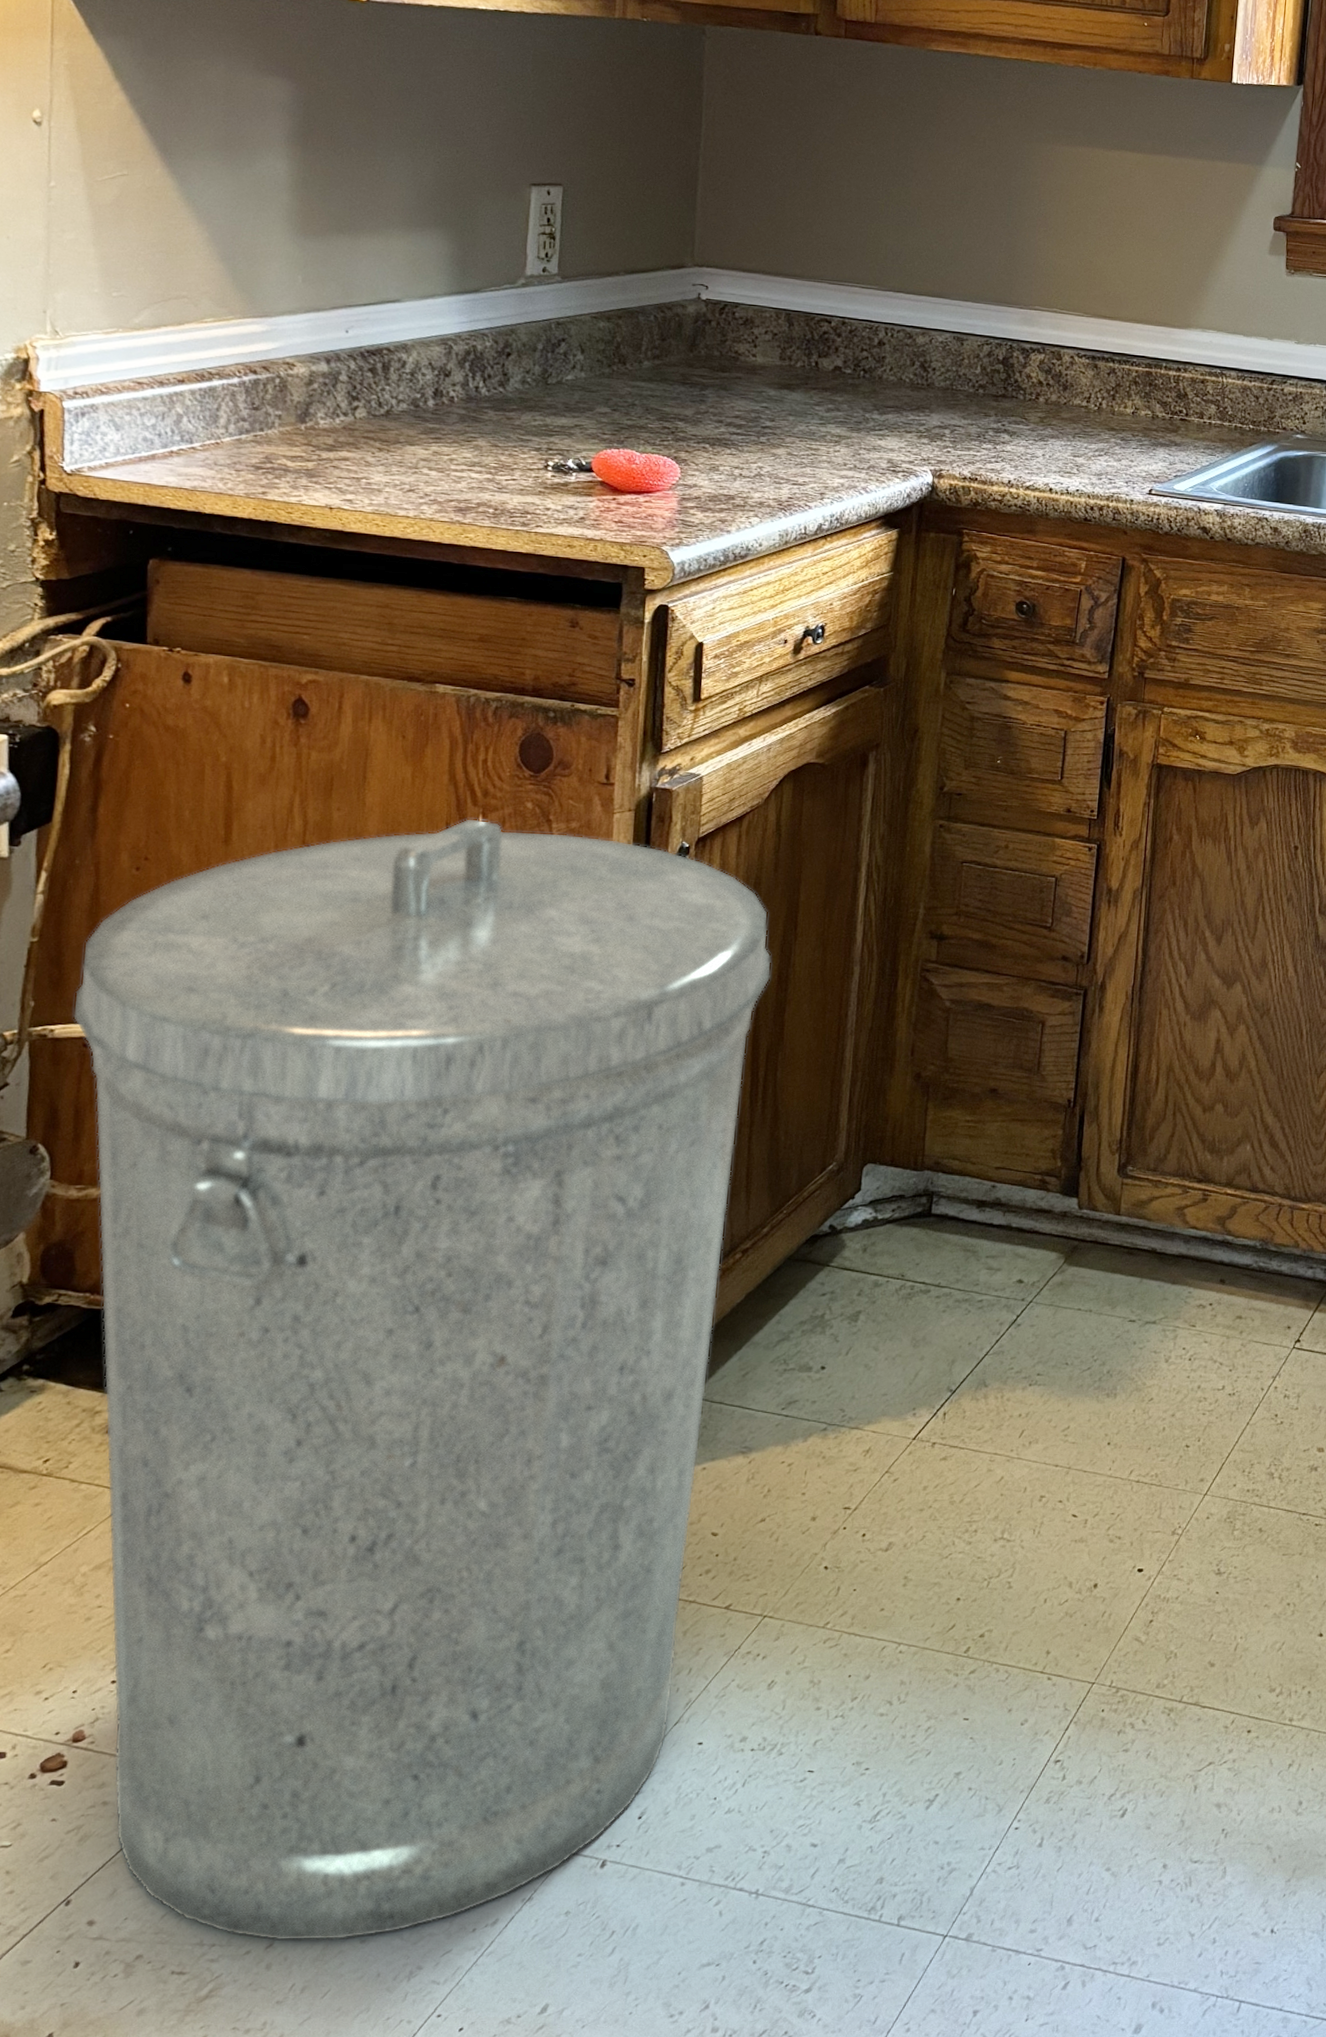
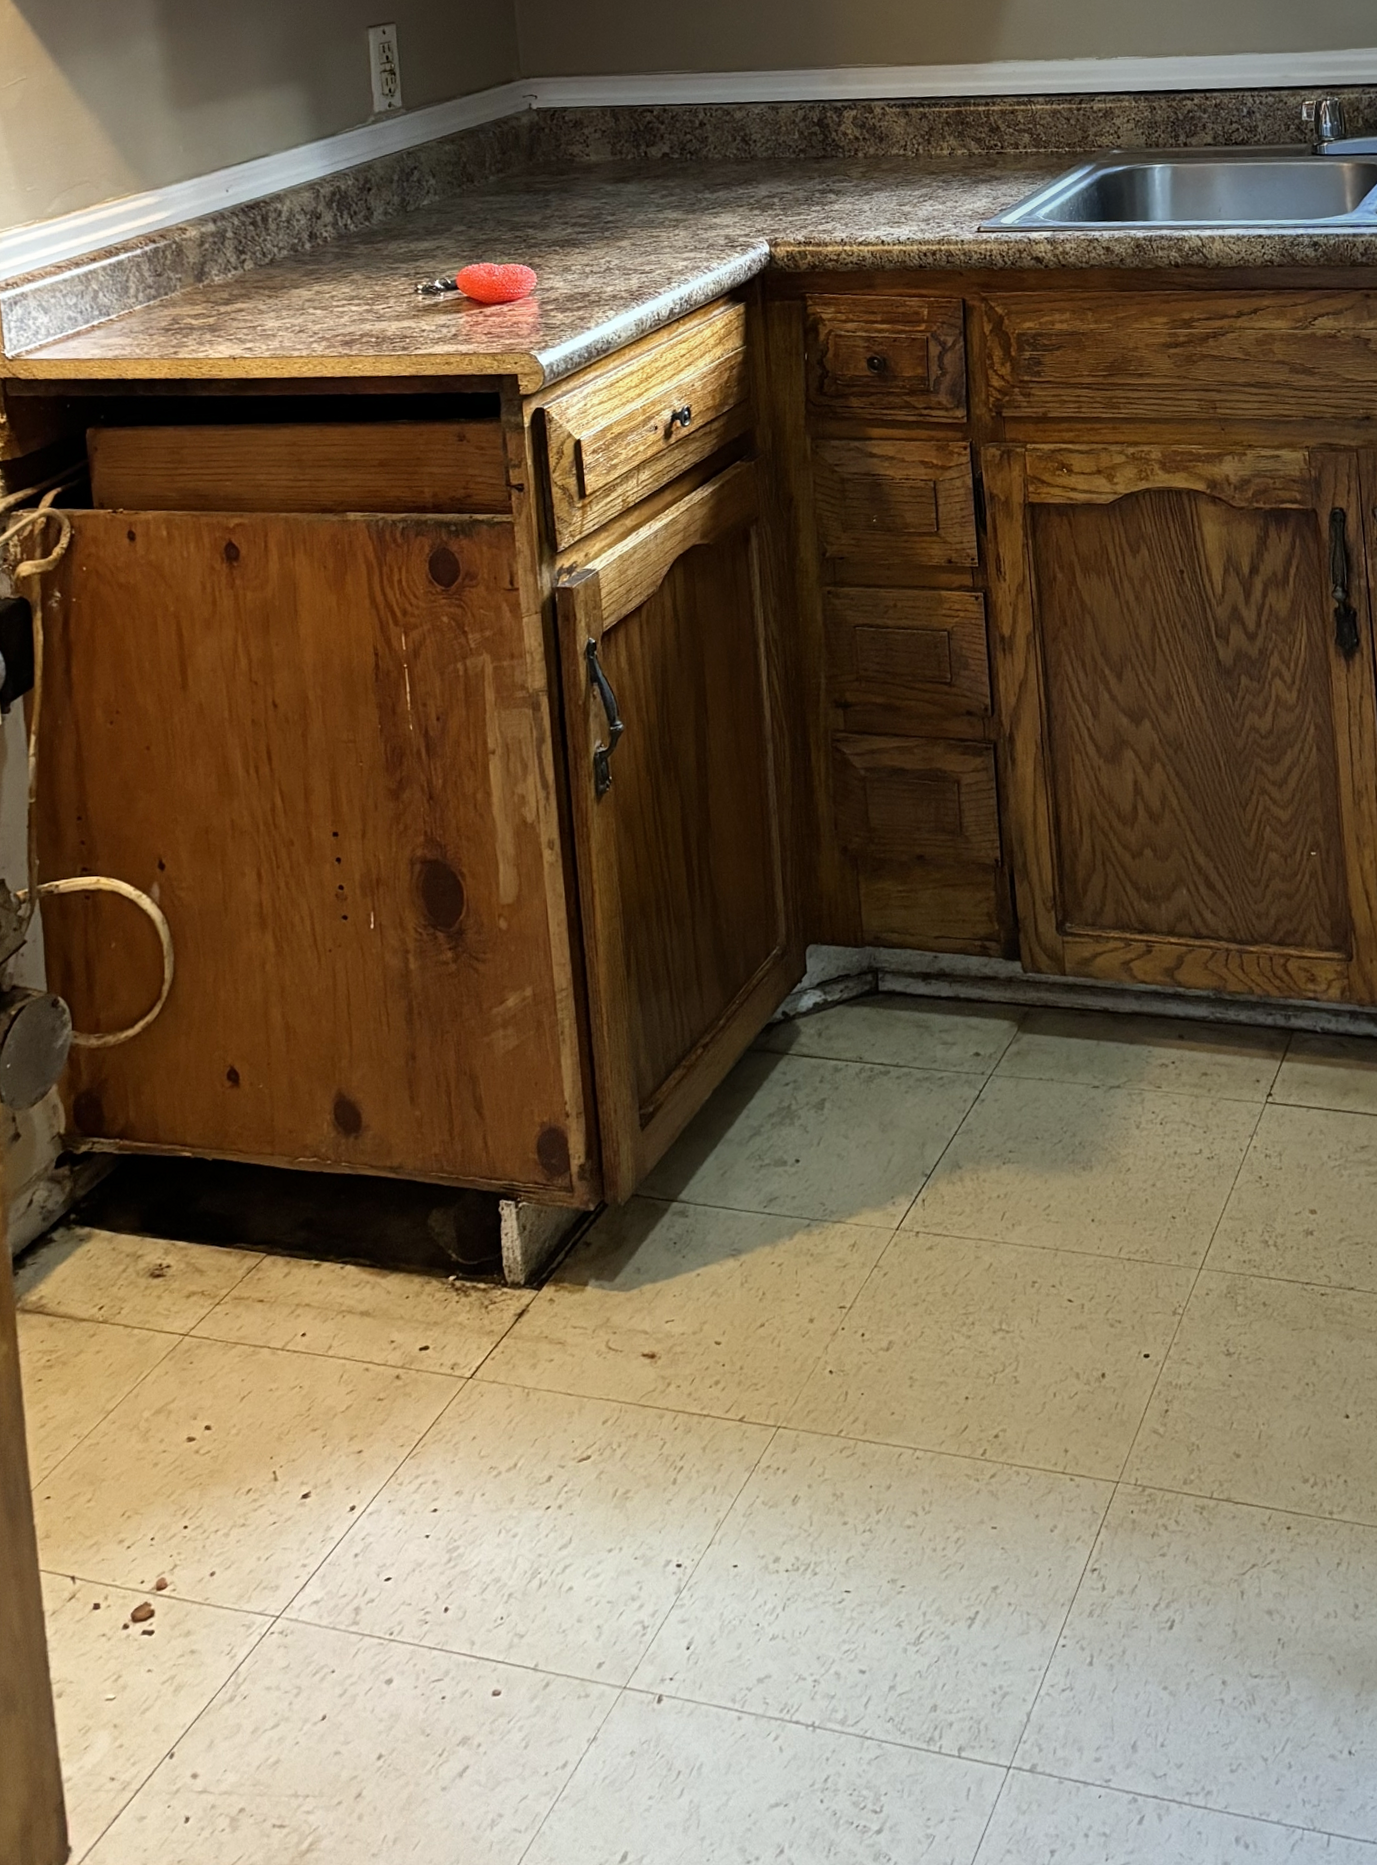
trash can: present [72,818,772,1942] -> none [72,638,702,1791]

